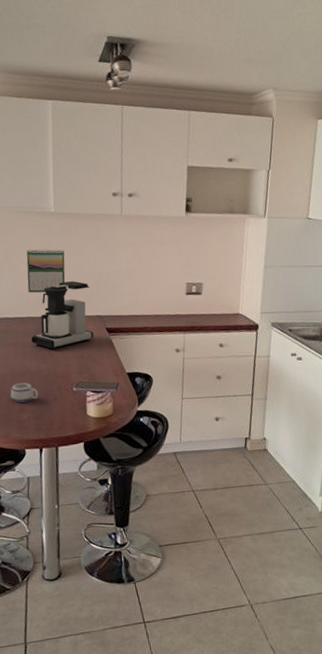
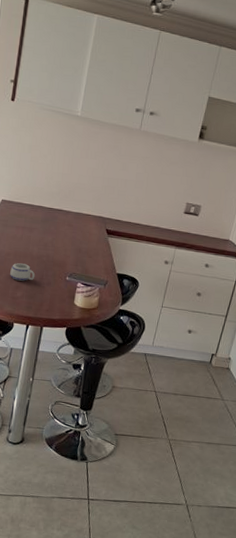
calendar: present [26,249,66,293] -> none [43,145,83,187]
coffee maker: present [31,281,94,350] -> none [38,180,99,239]

